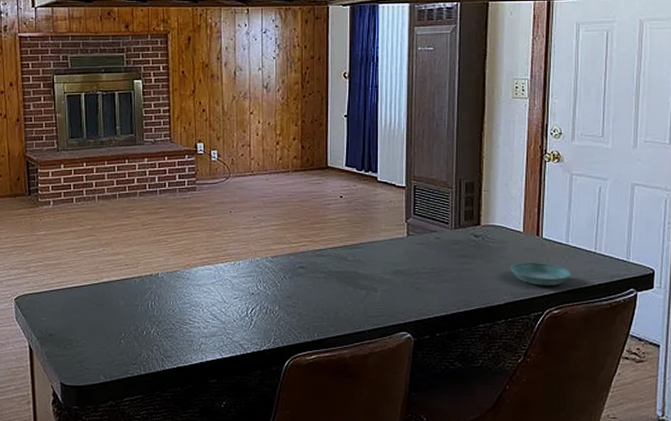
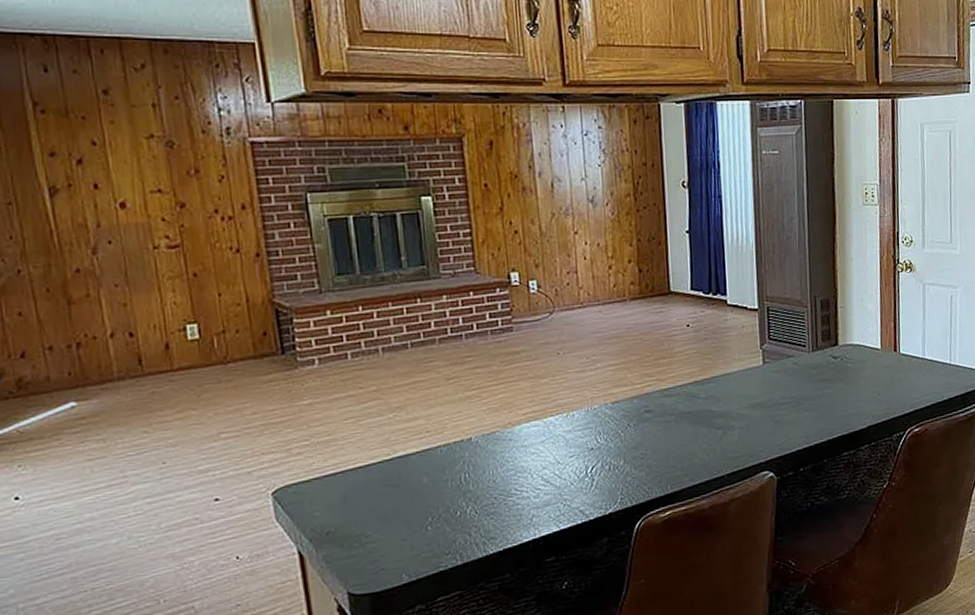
saucer: present [510,263,571,286] -> none [870,379,929,405]

